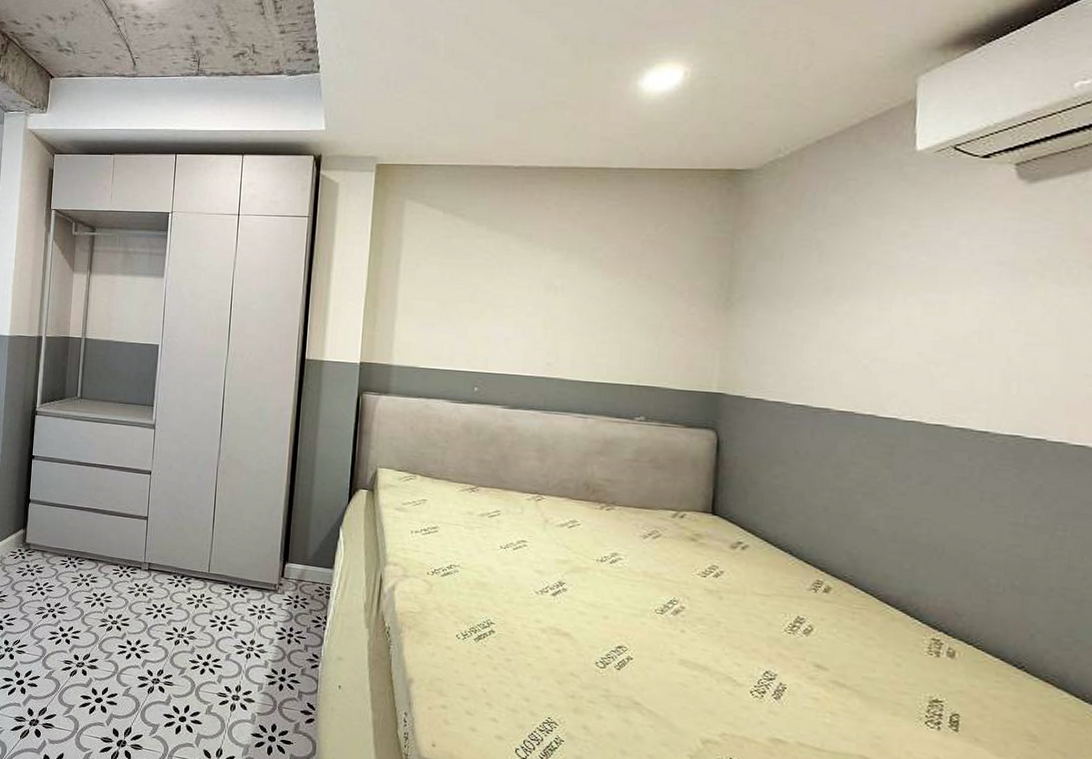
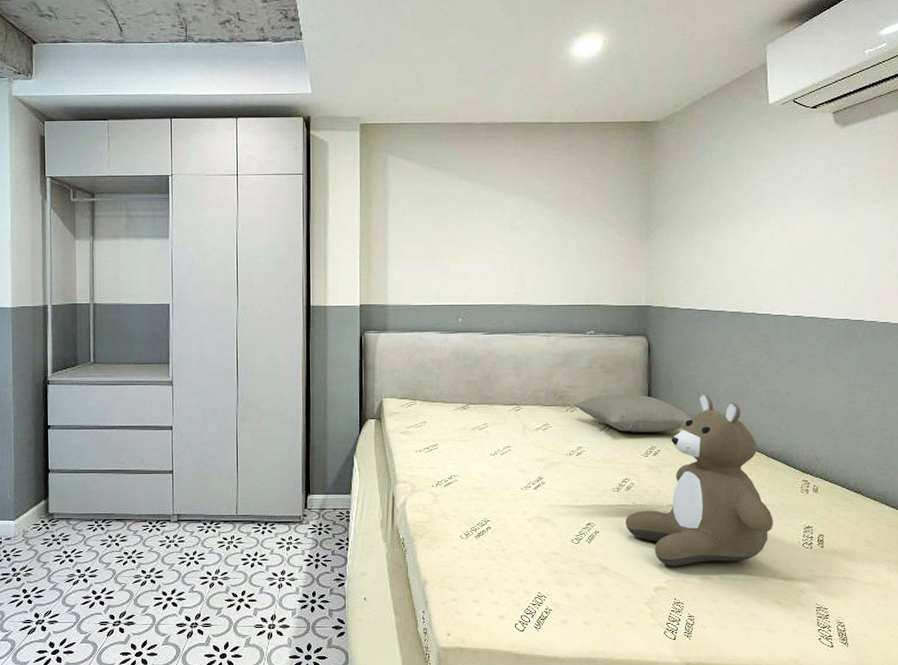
pillow: none [612,495,773,550] -> present [574,394,693,433]
teddy bear: none [669,509,883,728] -> present [626,394,773,567]

